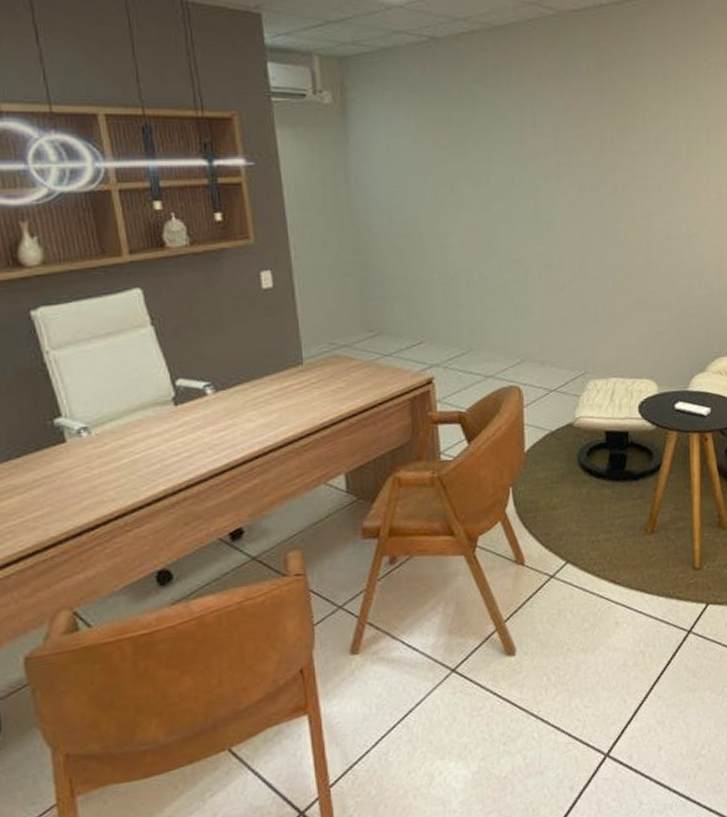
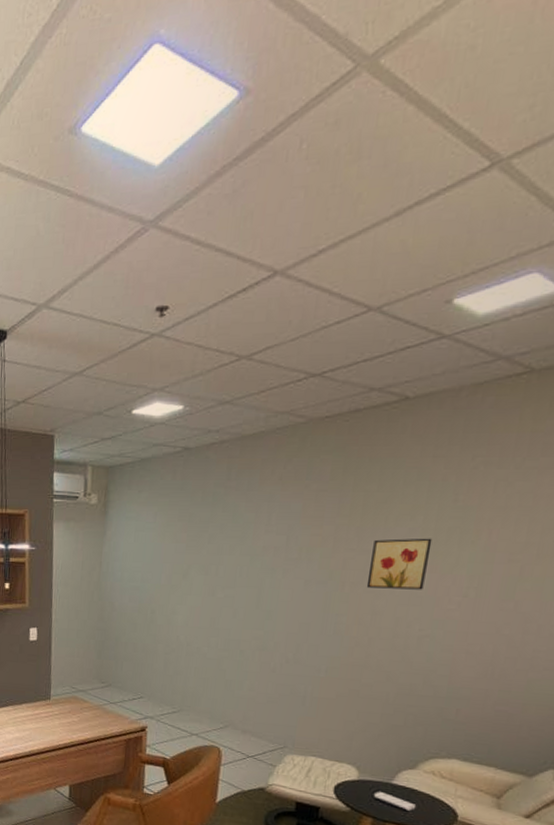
wall art: none [635,137,685,190] -> present [366,538,433,590]

